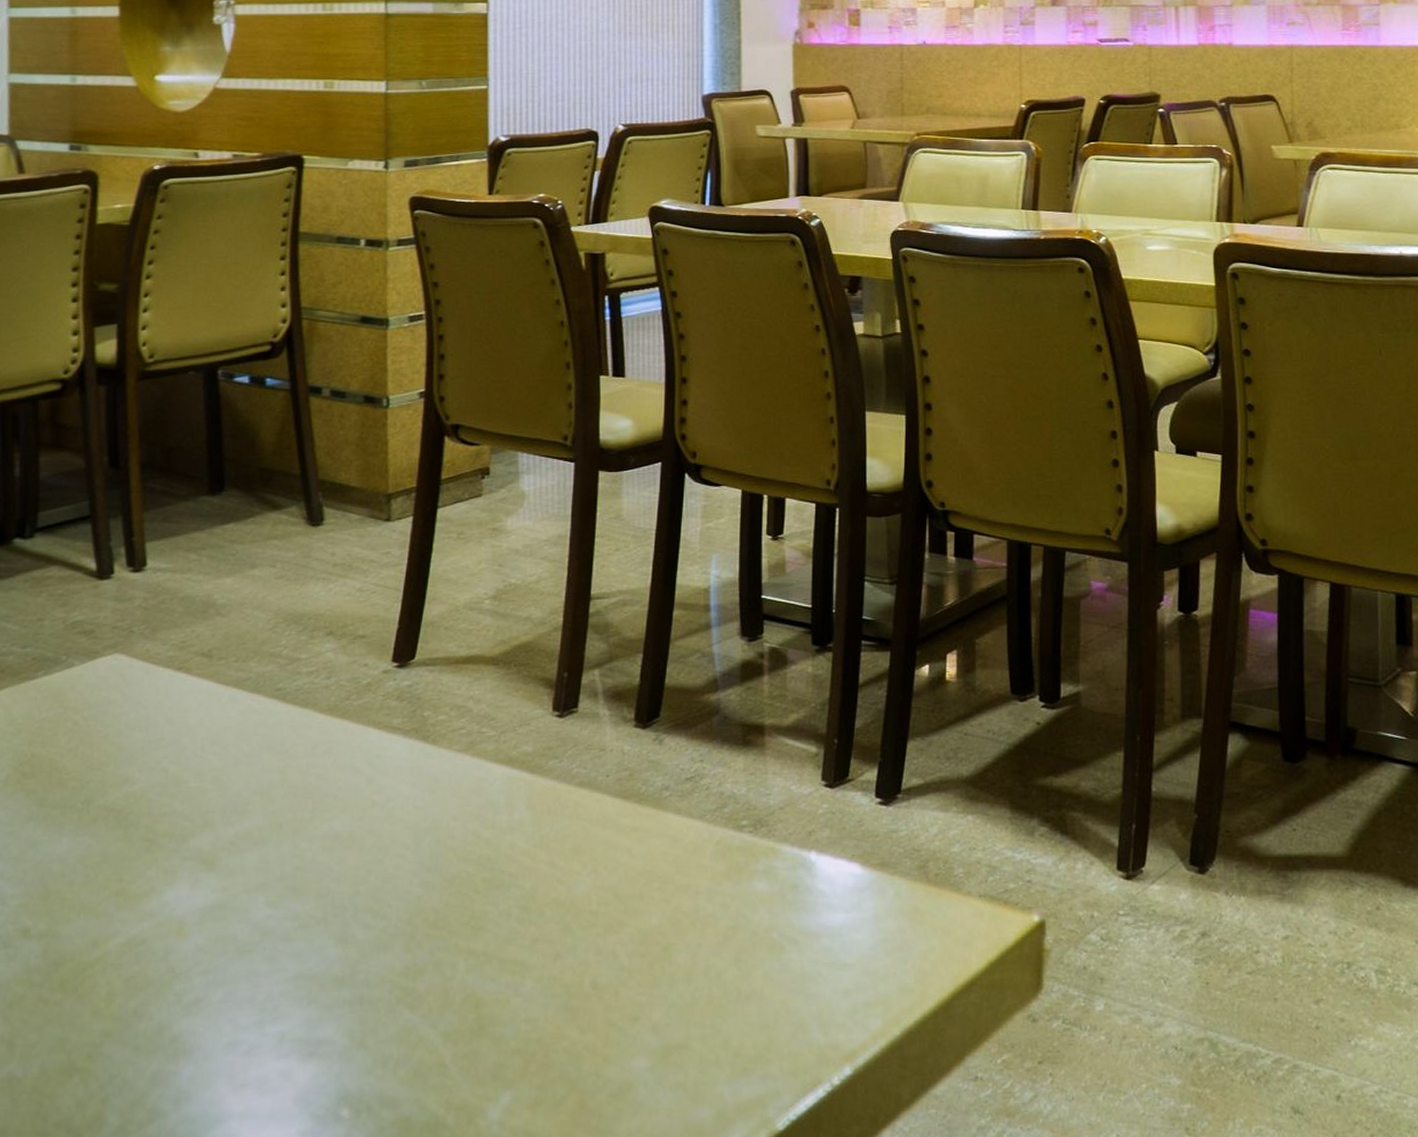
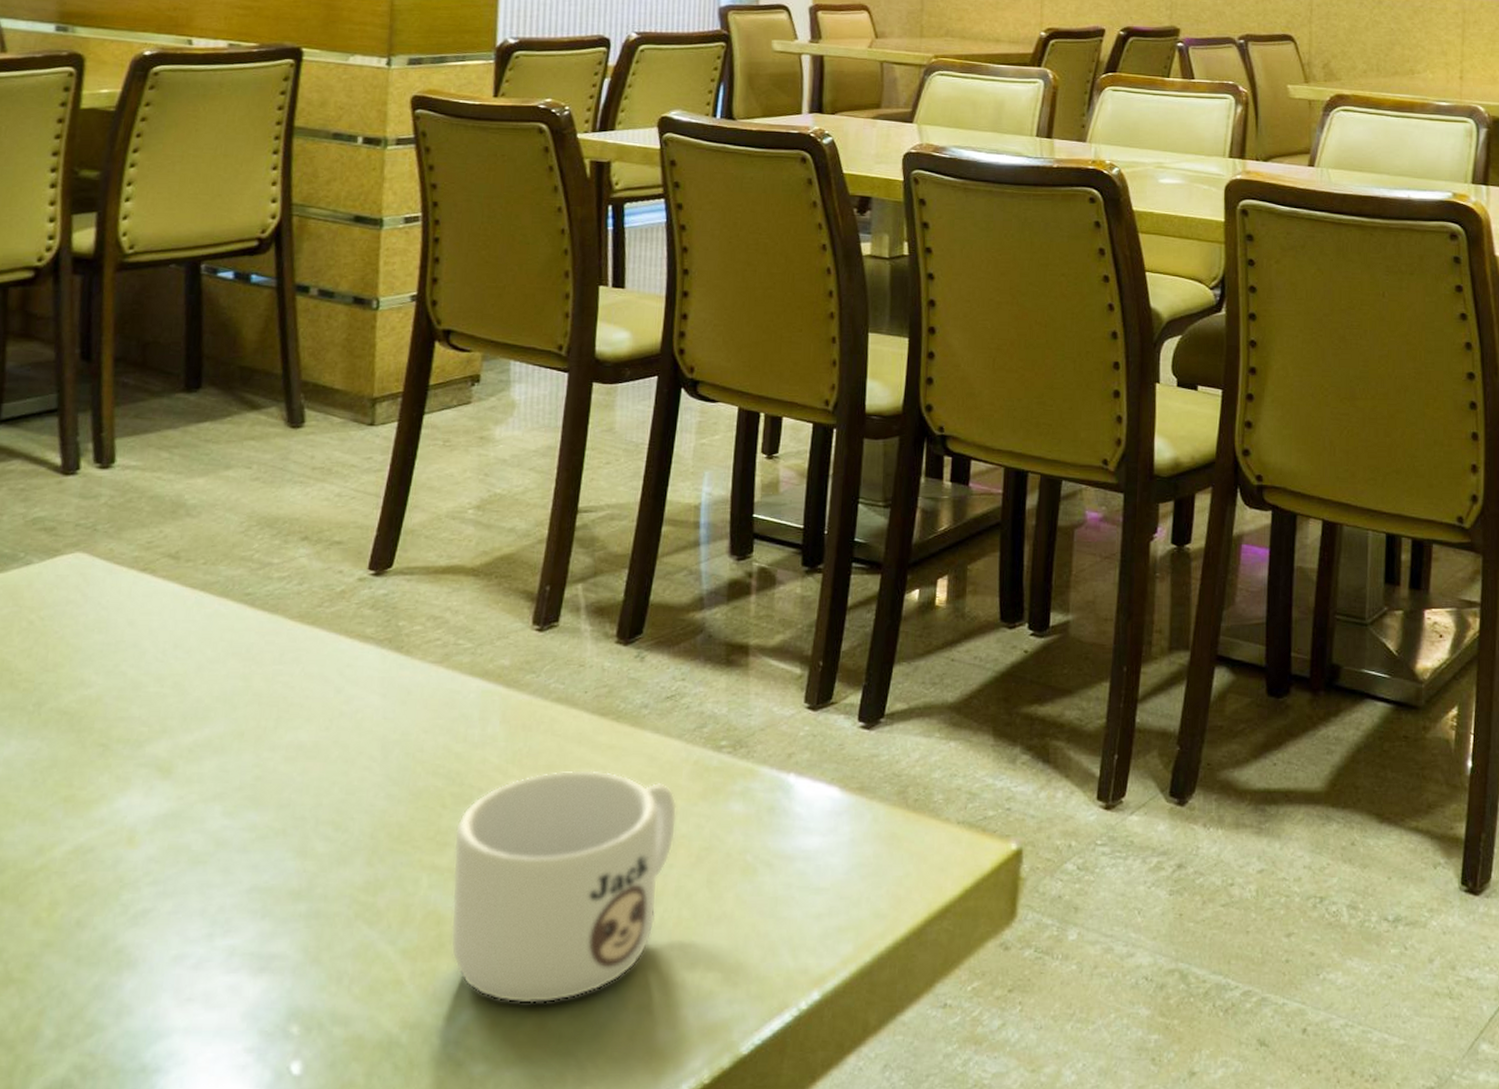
mug: none [488,852,703,1083] -> present [450,769,678,1003]

